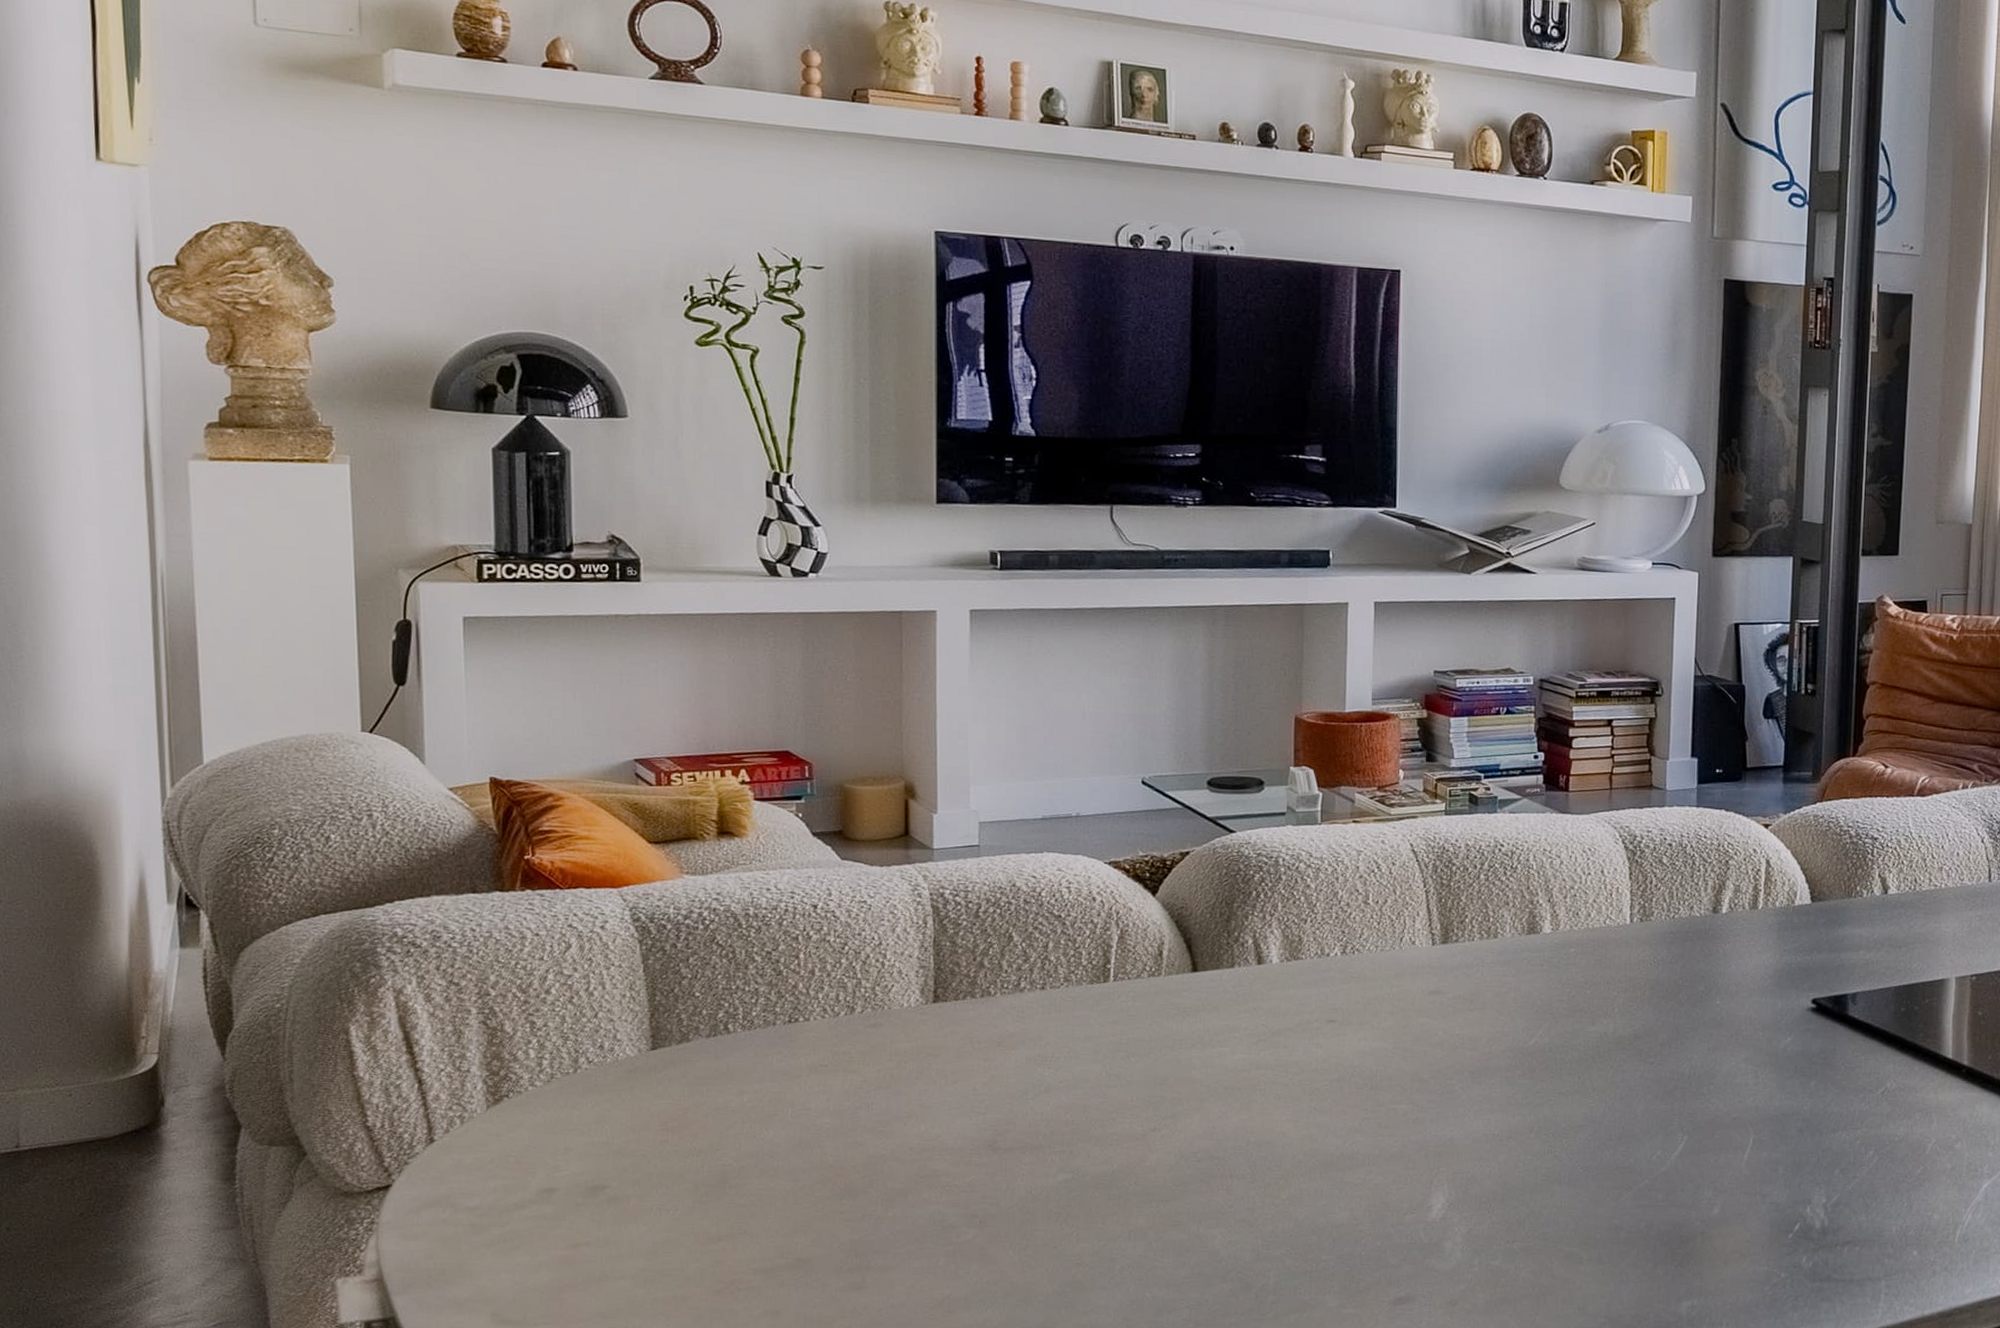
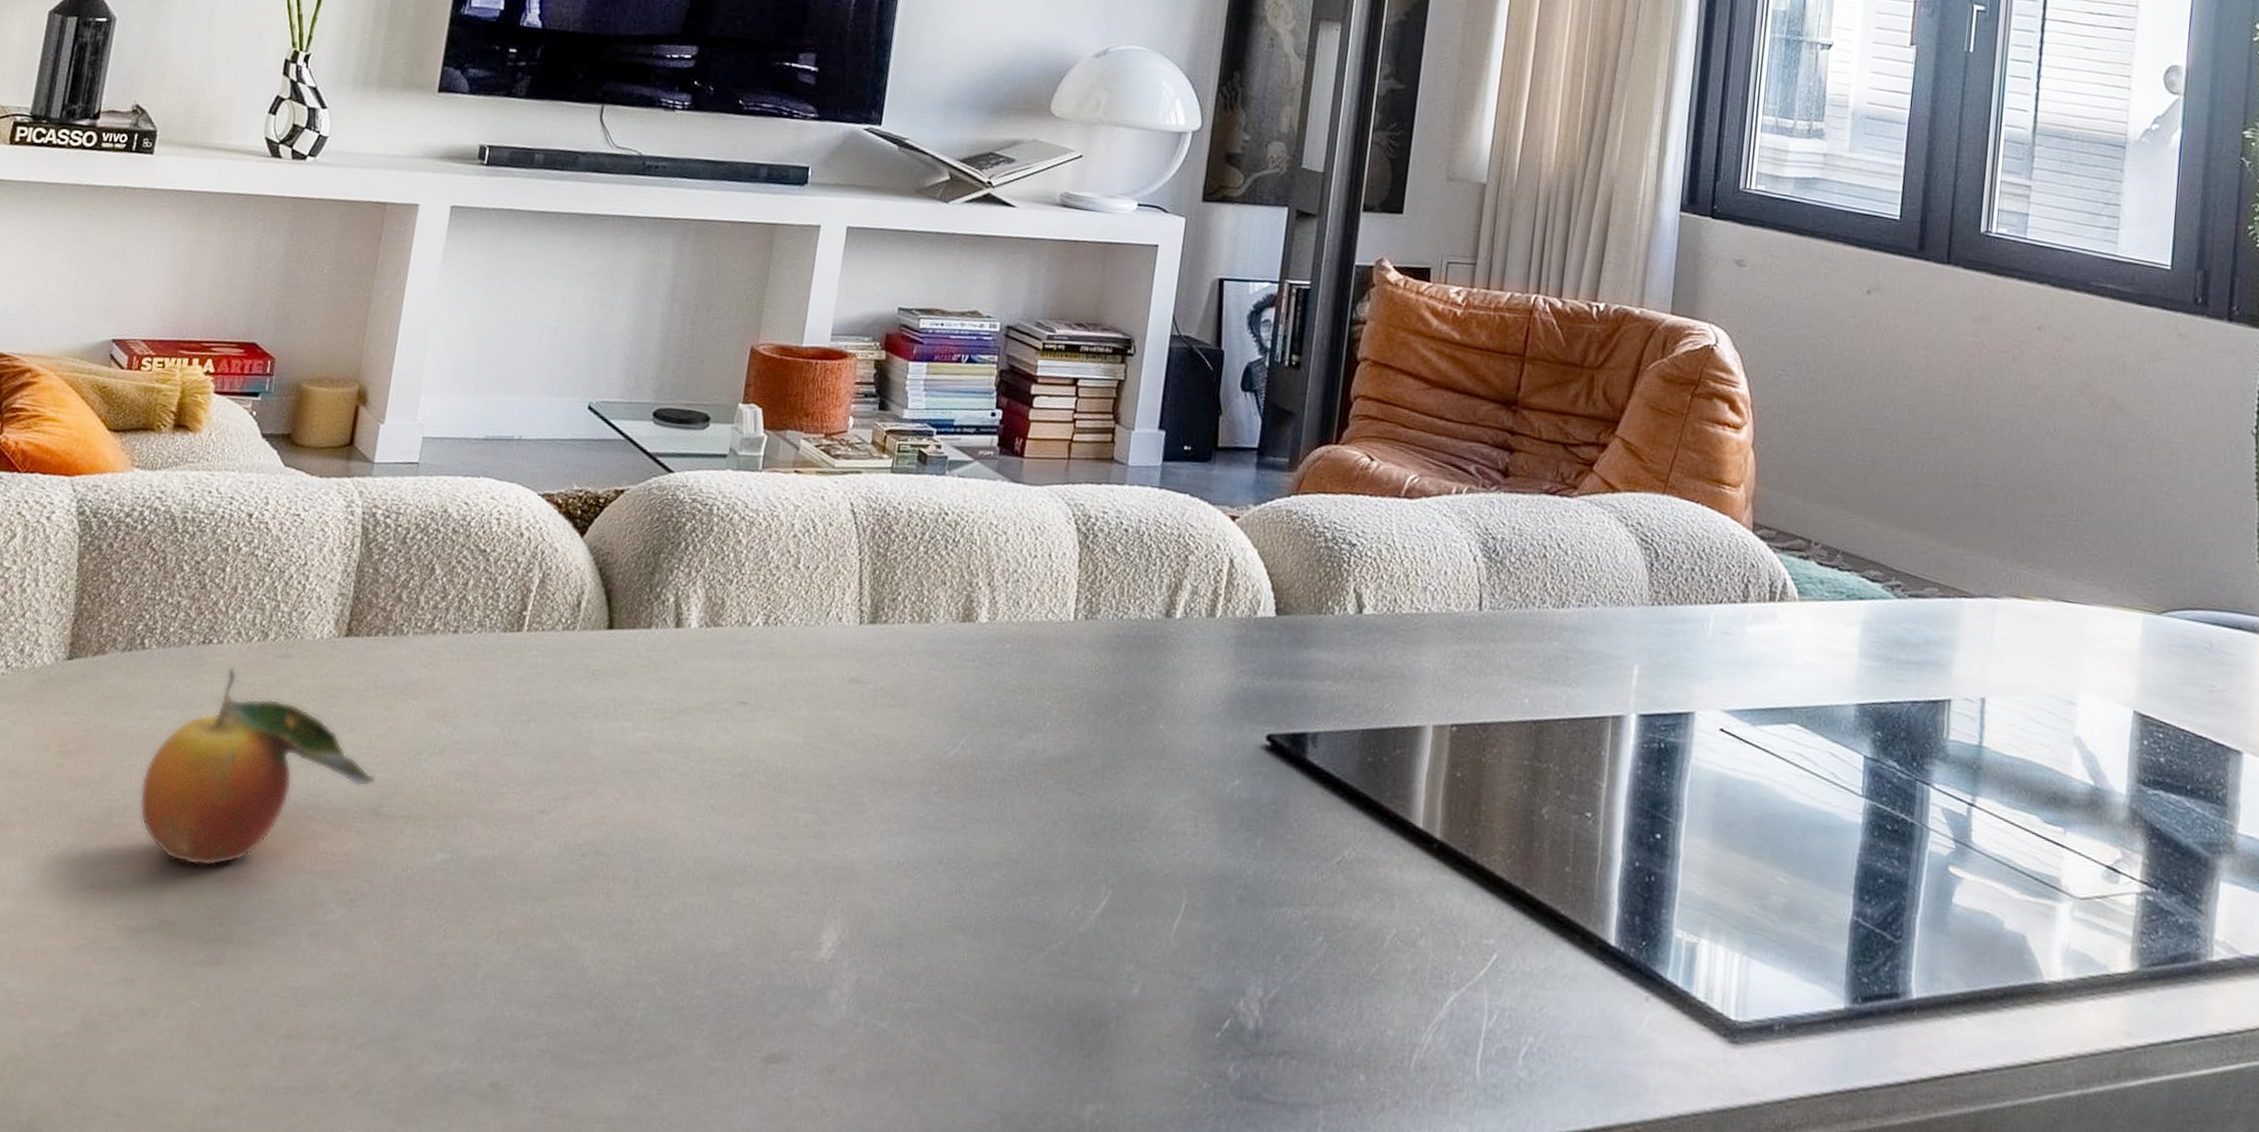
fruit: none [751,1040,987,1211] -> present [139,667,376,867]

